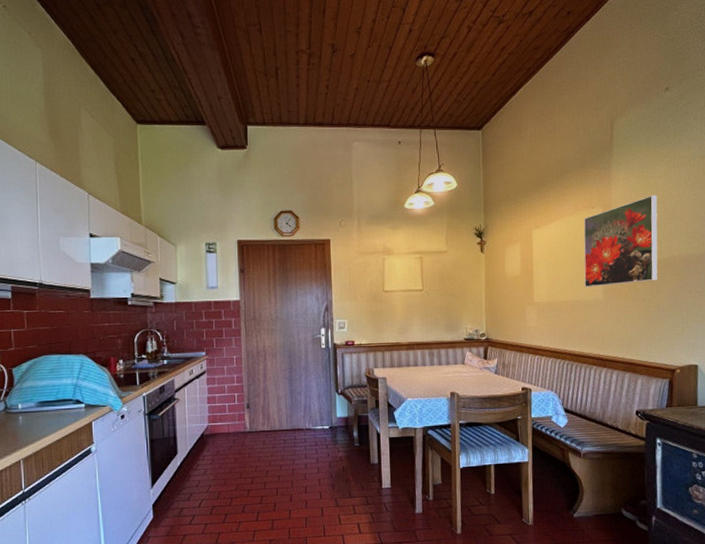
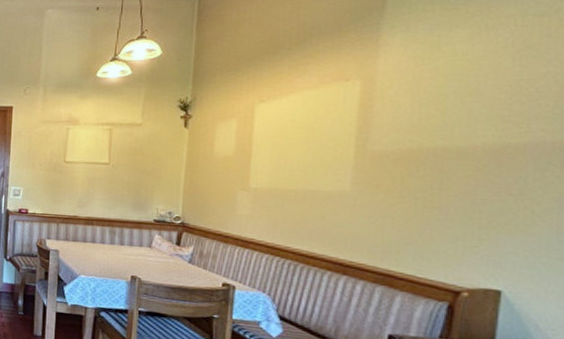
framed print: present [583,194,658,287] -> none [325,65,454,176]

